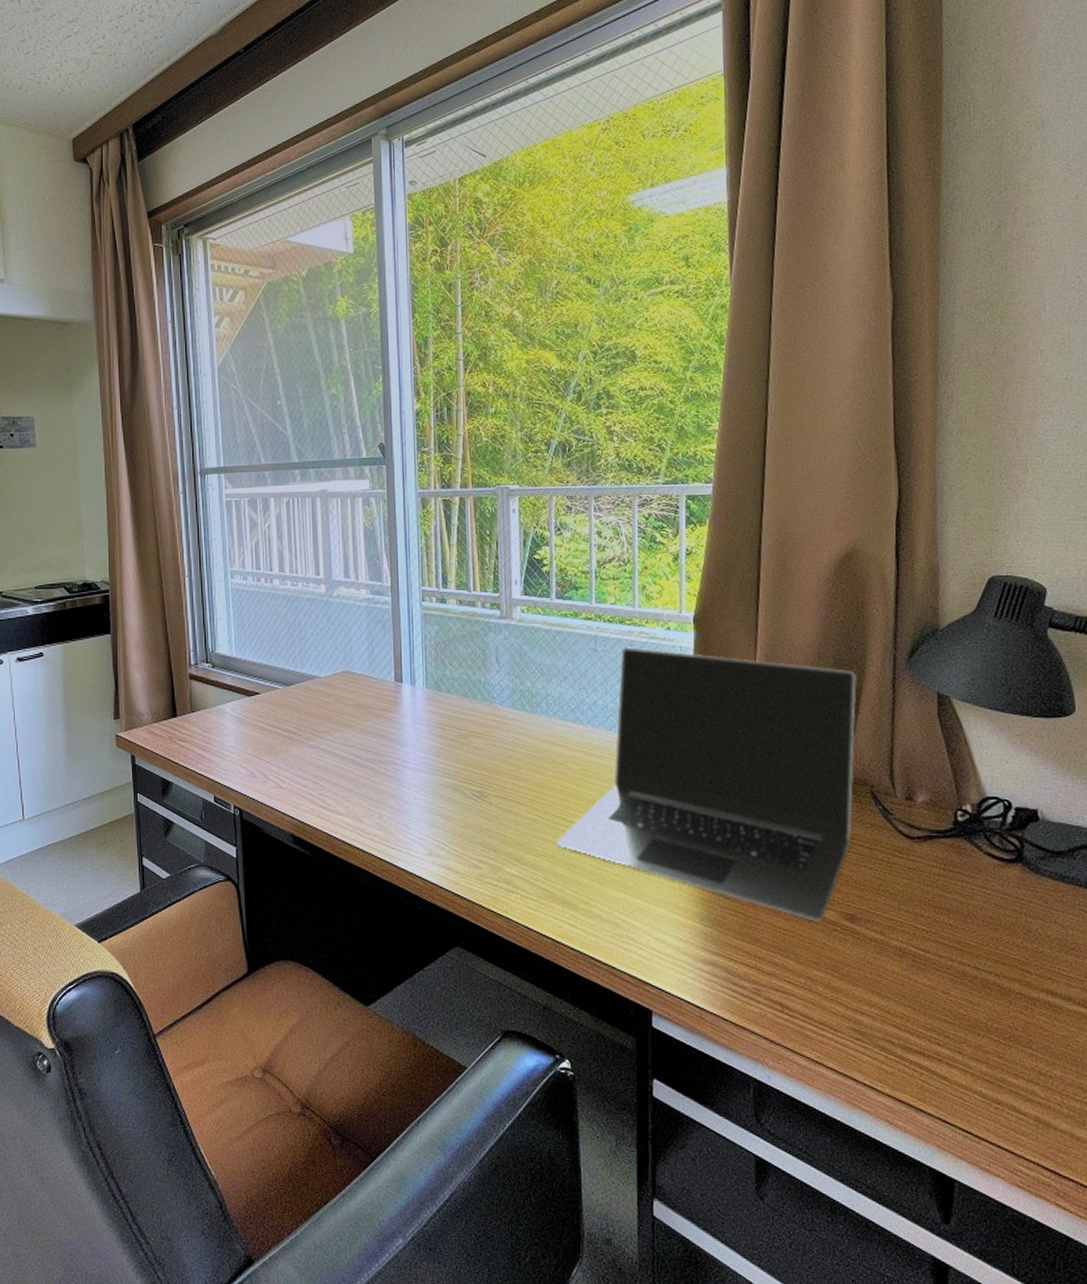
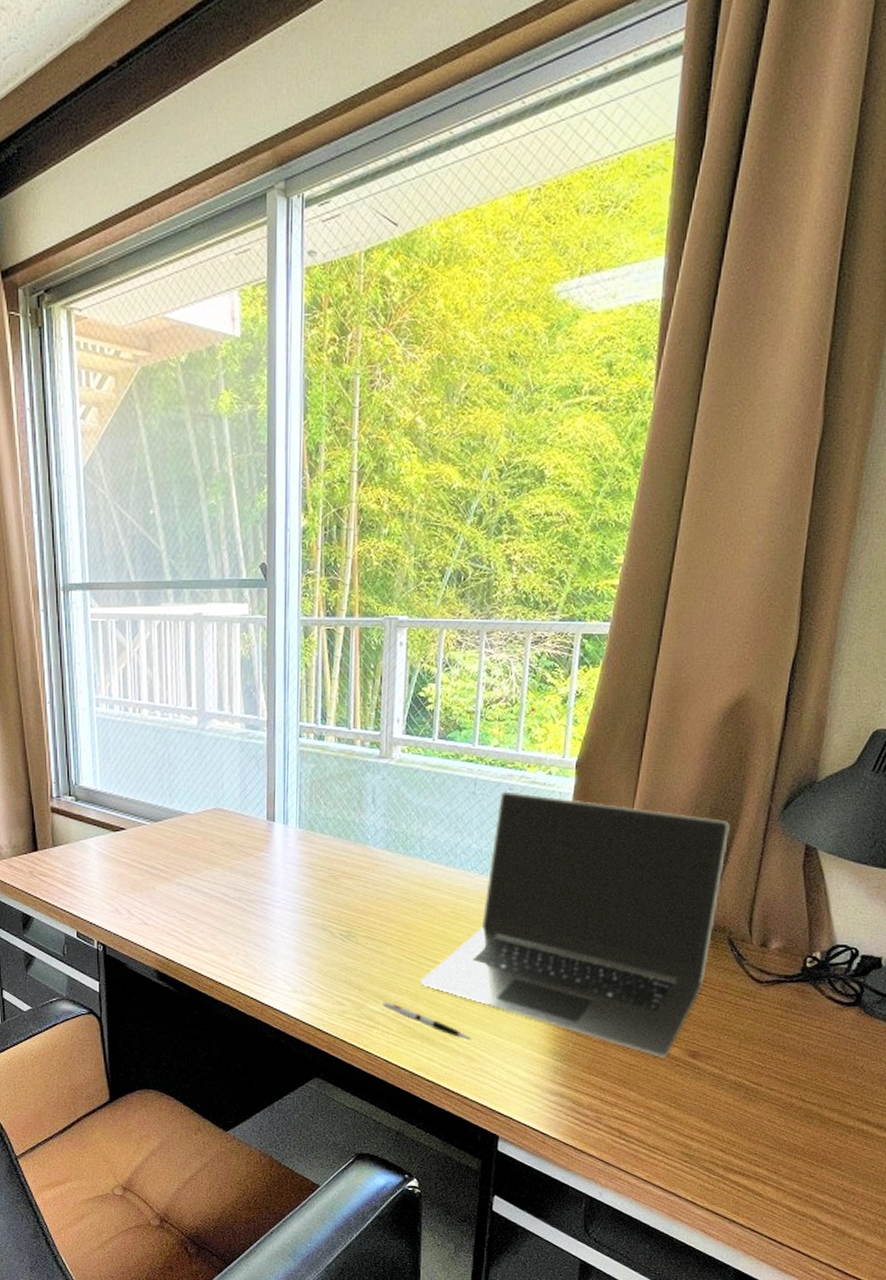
pen: none [520,864,615,905] -> present [383,1001,472,1041]

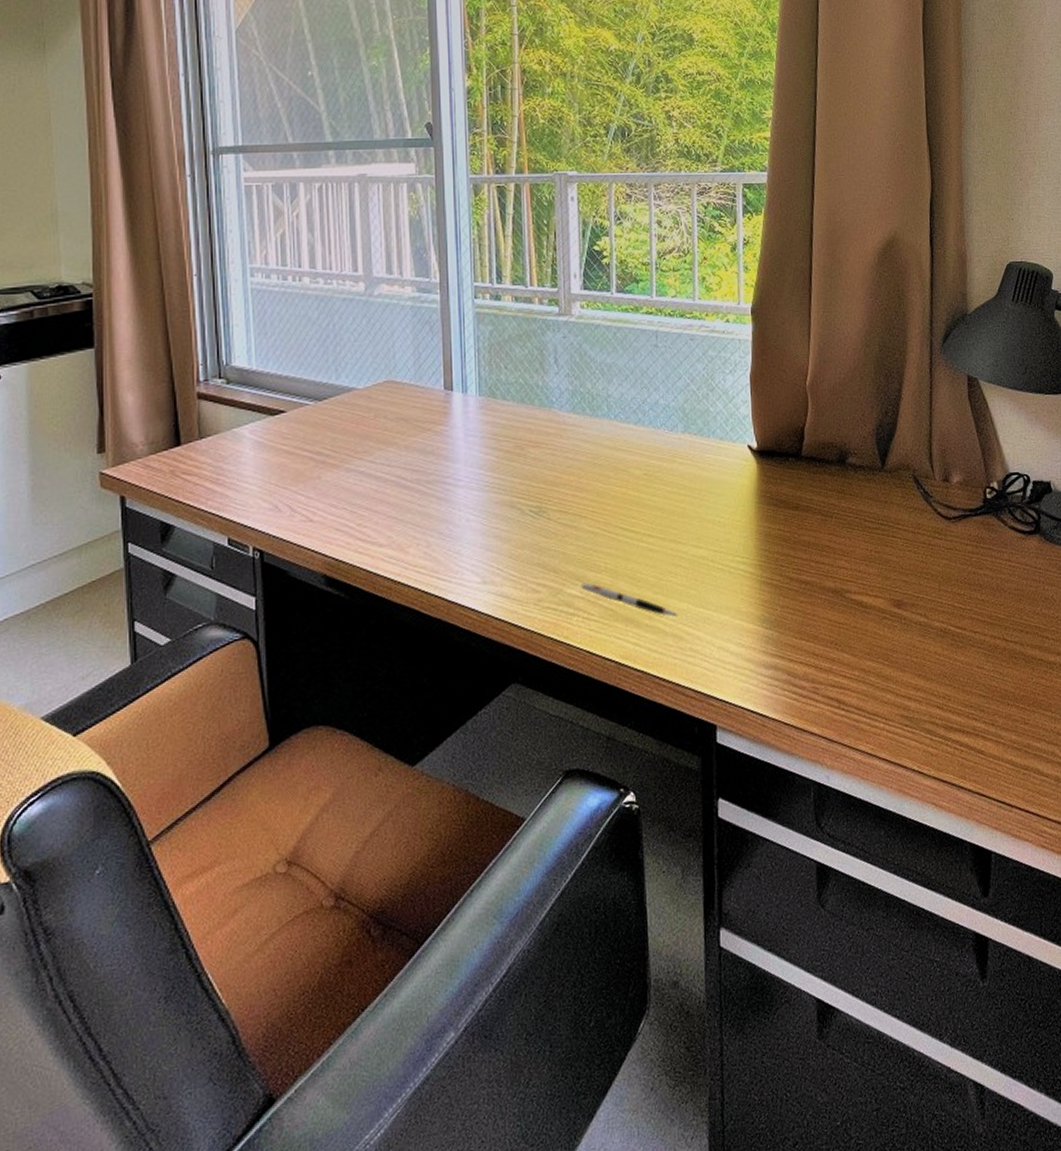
laptop: present [420,791,730,1057] -> none [619,342,899,611]

